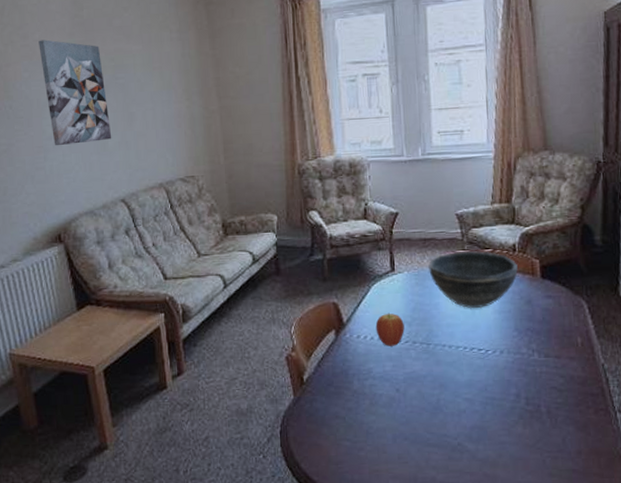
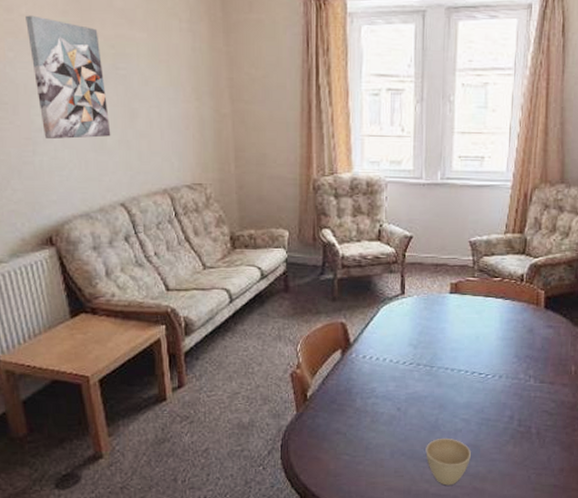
fruit: present [375,313,405,346] -> none [382,335,410,367]
bowl: present [428,251,518,308] -> none [438,279,524,334]
cup: none [429,419,478,472] -> present [425,438,471,486]

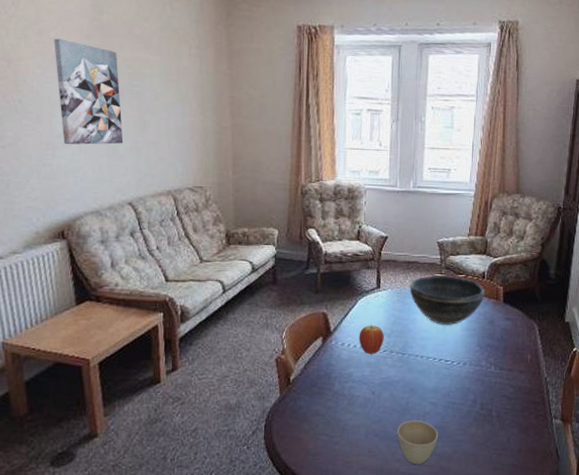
fruit: none [382,335,410,367] -> present [359,324,384,354]
bowl: none [438,279,524,334] -> present [410,275,485,325]

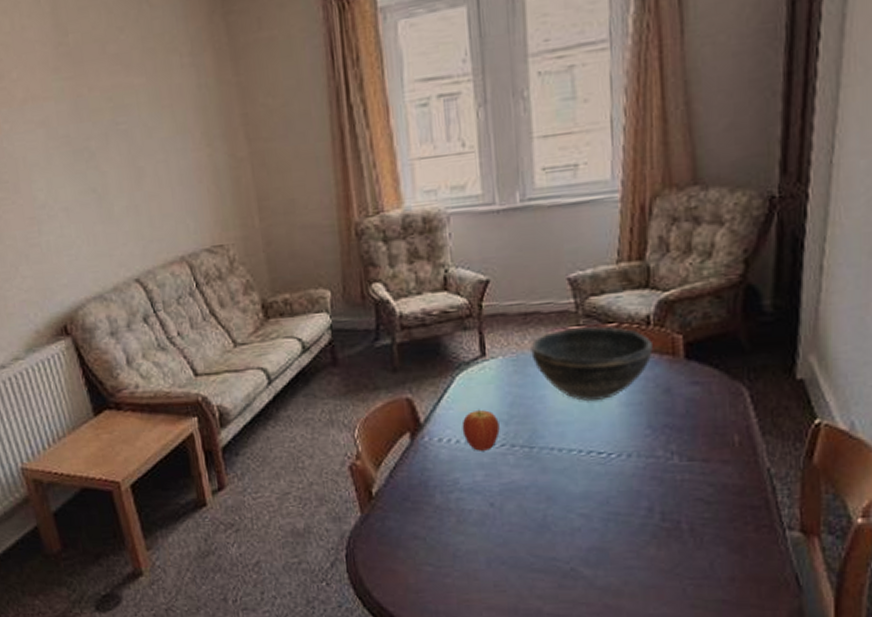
wall art: present [54,38,124,145] -> none [17,78,118,216]
cup: present [397,420,438,465] -> none [533,539,597,603]

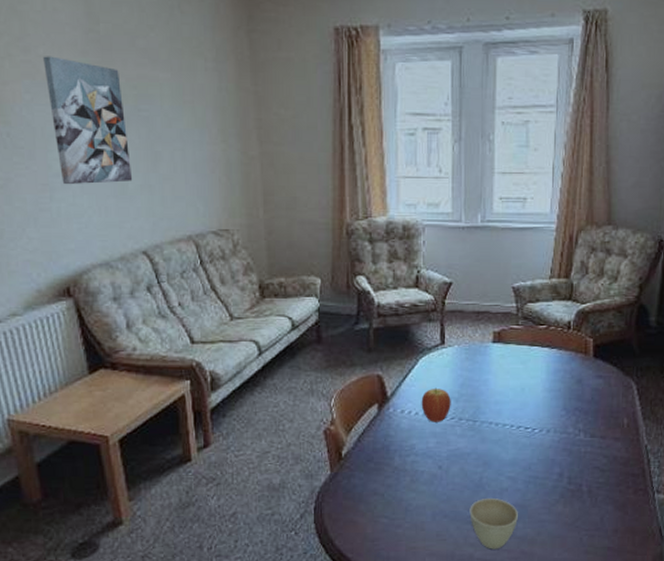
wall art: none [17,78,118,216] -> present [43,56,133,185]
bowl: present [531,326,653,401] -> none [480,327,571,385]
cup: none [533,539,597,603] -> present [469,497,518,549]

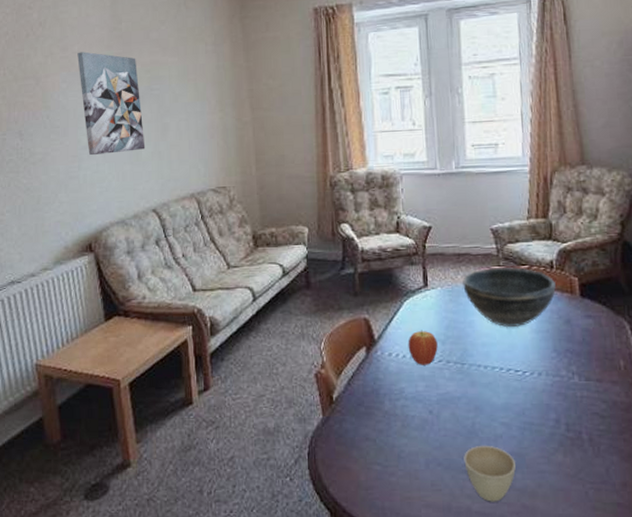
bowl: none [480,327,571,385] -> present [463,267,556,327]

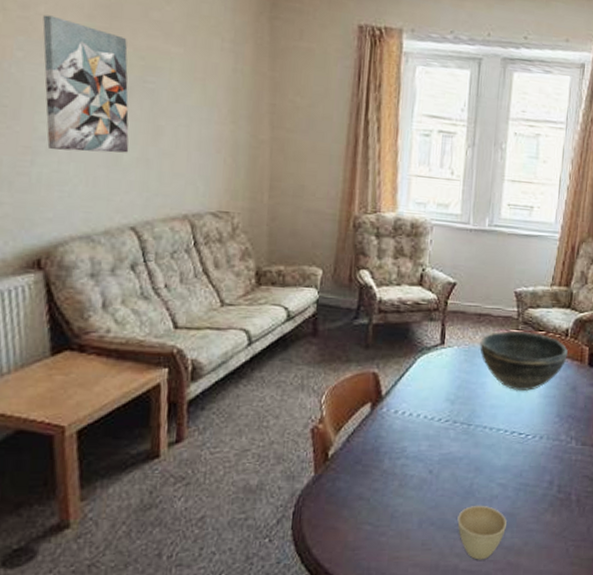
fruit: present [408,330,438,365] -> none [416,388,447,424]

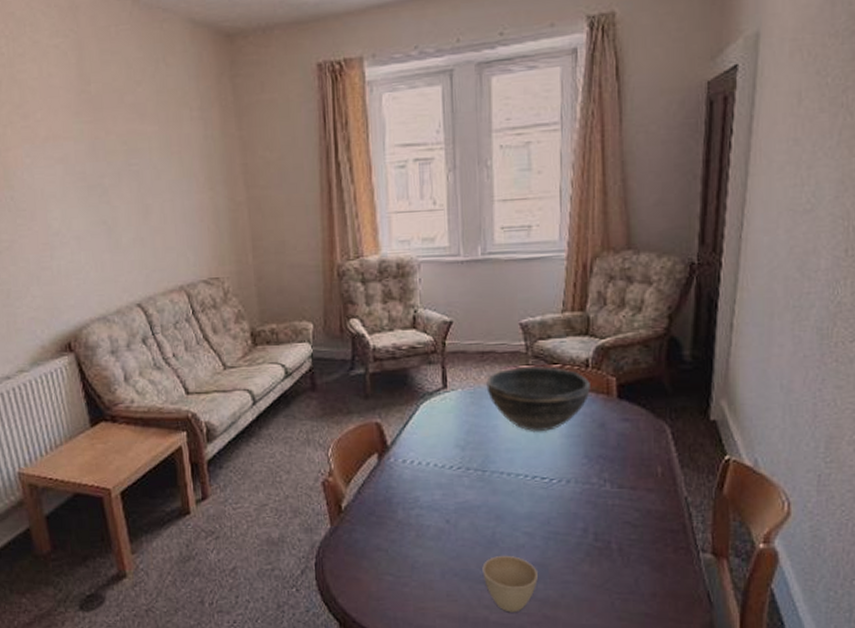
wall art: present [43,14,129,153] -> none [41,119,126,243]

